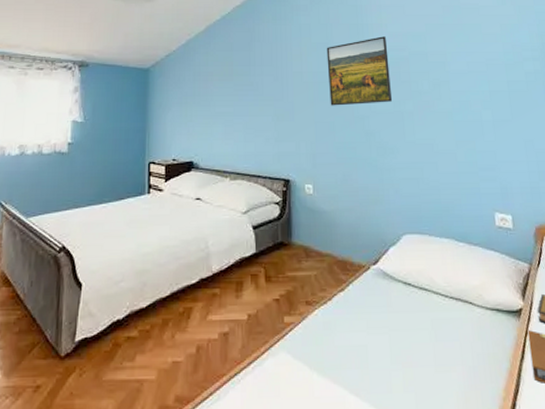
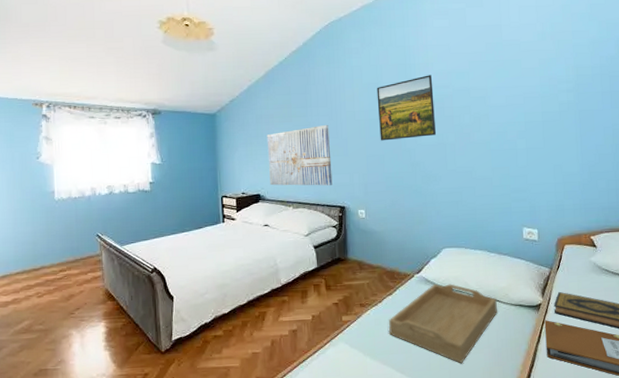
wall art: none [204,85,276,154] -> present [267,124,333,186]
serving tray: none [340,278,471,386] -> present [388,283,497,364]

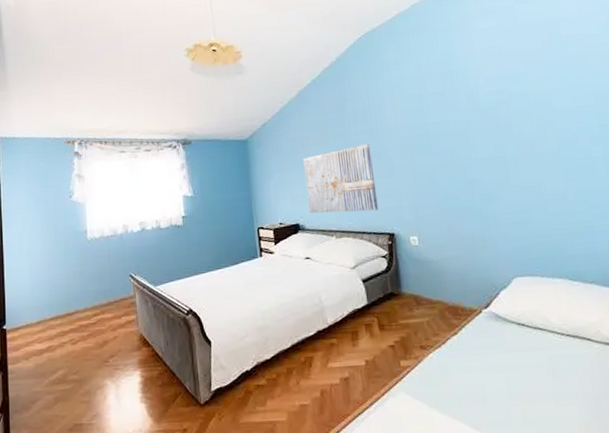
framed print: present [376,75,437,141] -> none [420,81,494,158]
serving tray: present [388,283,497,364] -> none [456,319,589,419]

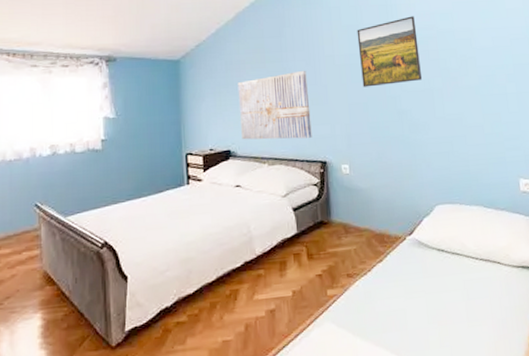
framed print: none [420,81,494,158] -> present [357,16,423,87]

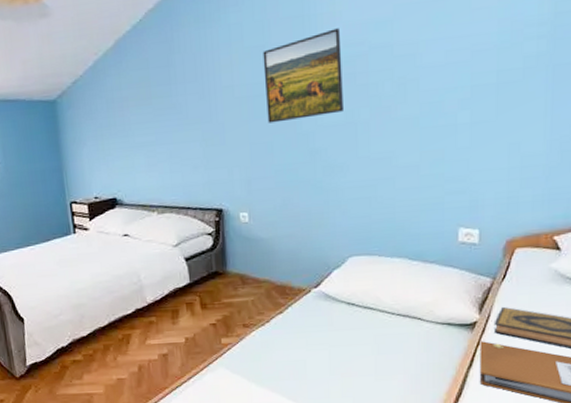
wall art: present [237,70,312,140] -> none [121,105,206,187]

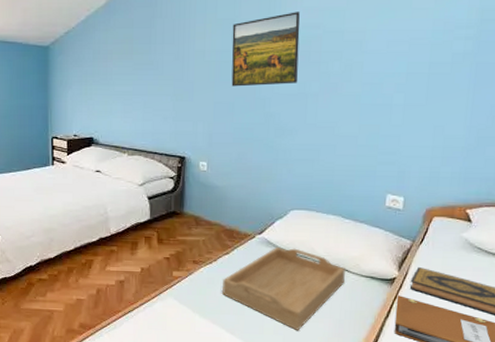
serving tray: none [278,299,418,392] -> present [221,246,345,331]

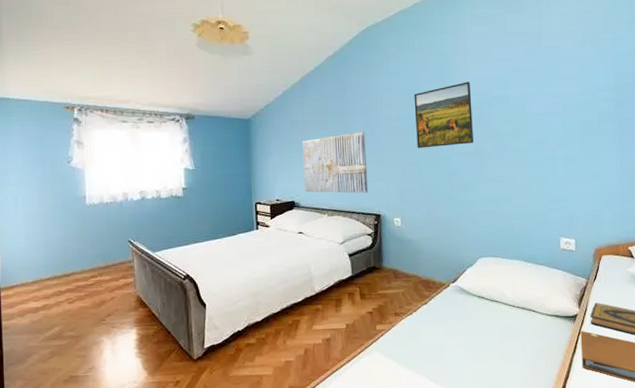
wall art: none [103,64,174,133] -> present [302,131,368,194]
serving tray: present [221,246,345,331] -> none [423,293,533,374]

